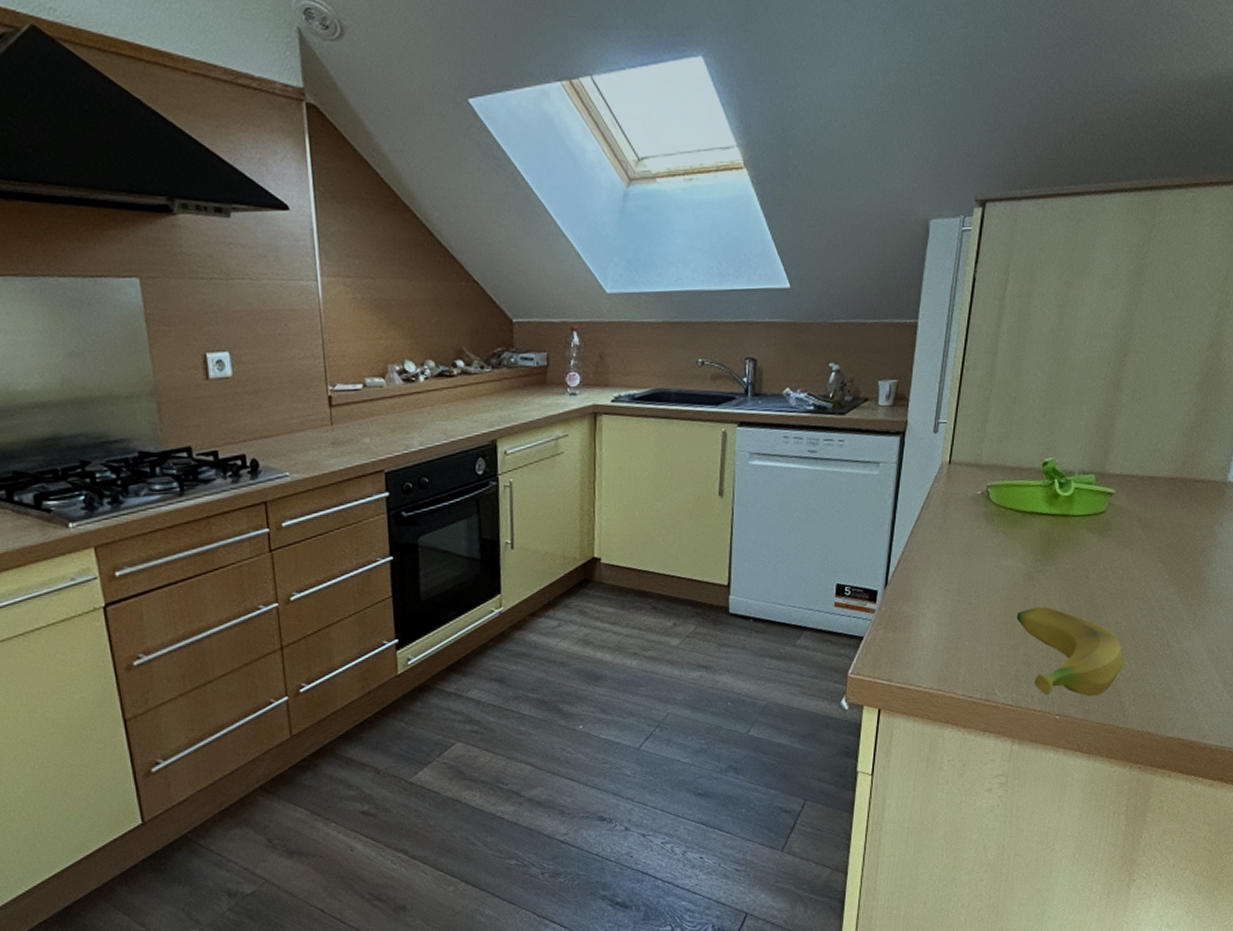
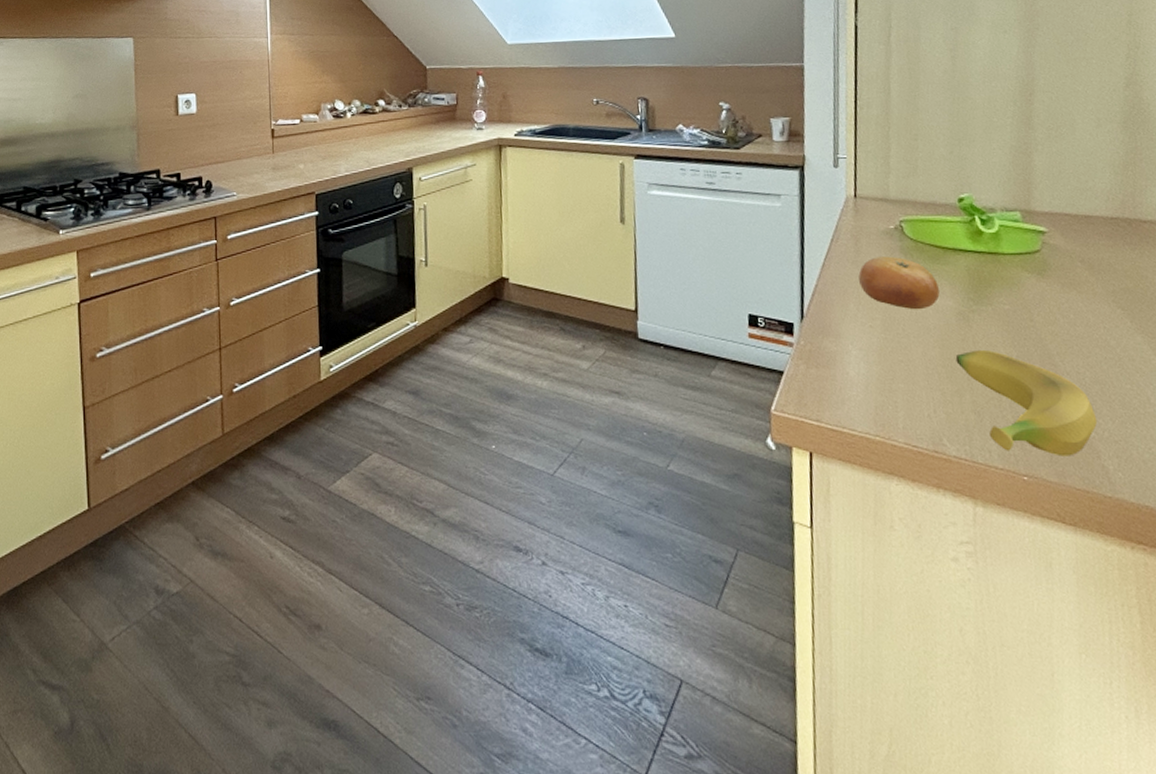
fruit: none [943,521,1012,573] -> present [858,256,940,310]

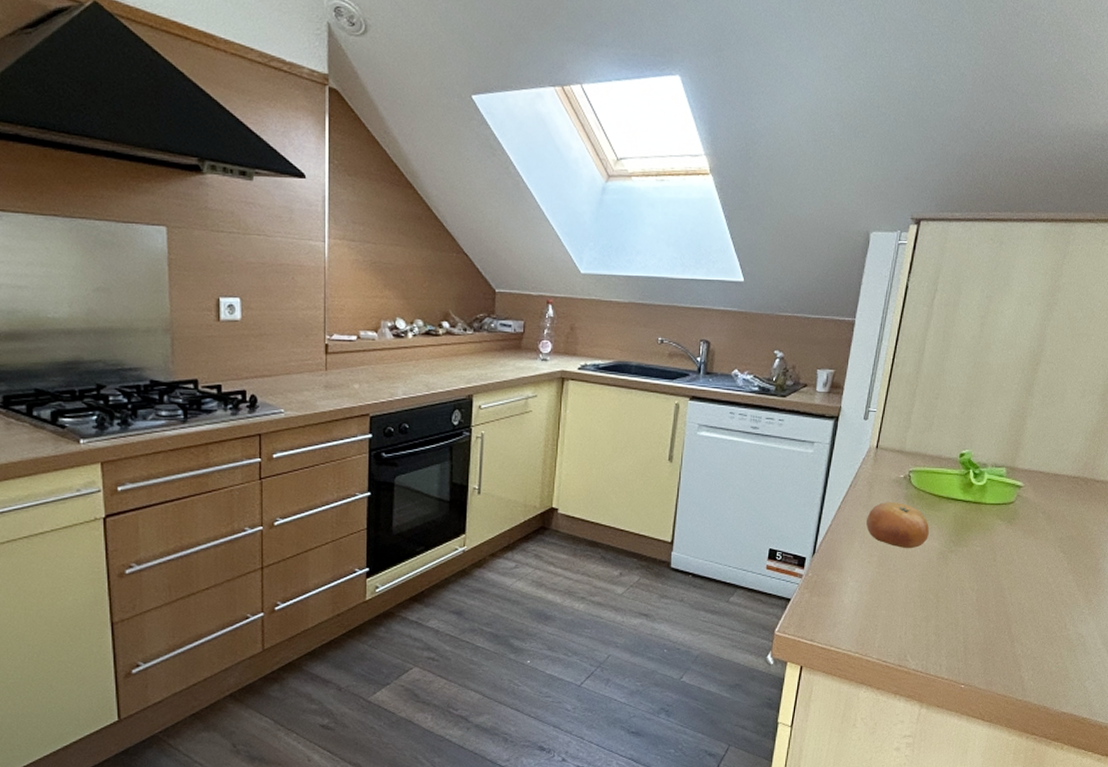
banana: present [955,349,1098,457] -> none [930,583,1025,669]

